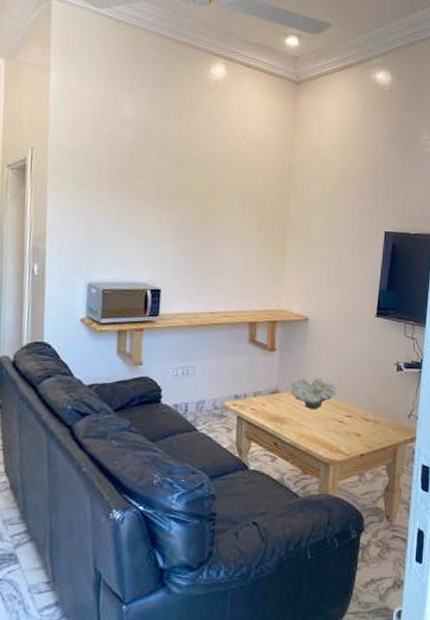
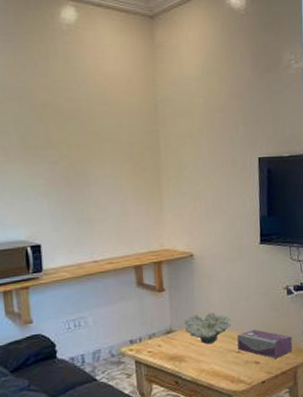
tissue box: none [341,401,397,433] -> present [237,329,293,359]

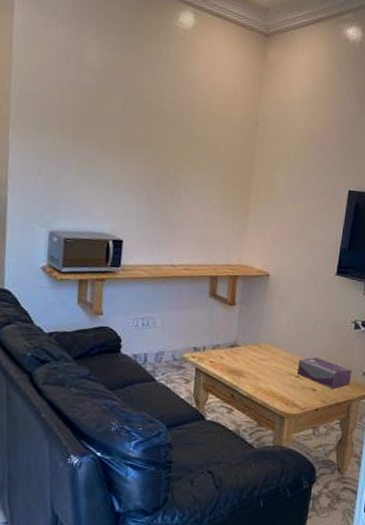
decorative bowl: present [184,311,231,344] -> none [249,333,295,365]

